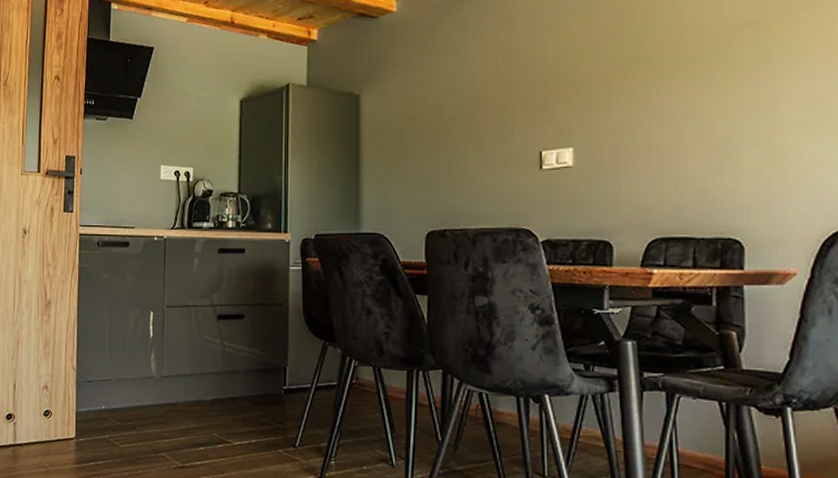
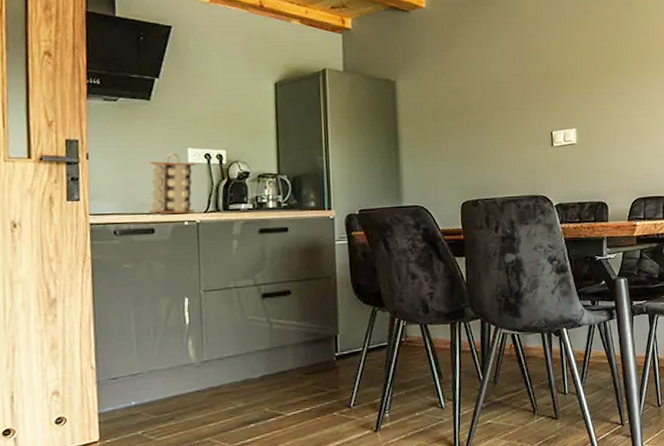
spice rack: none [125,170,167,229] -> present [148,153,196,215]

